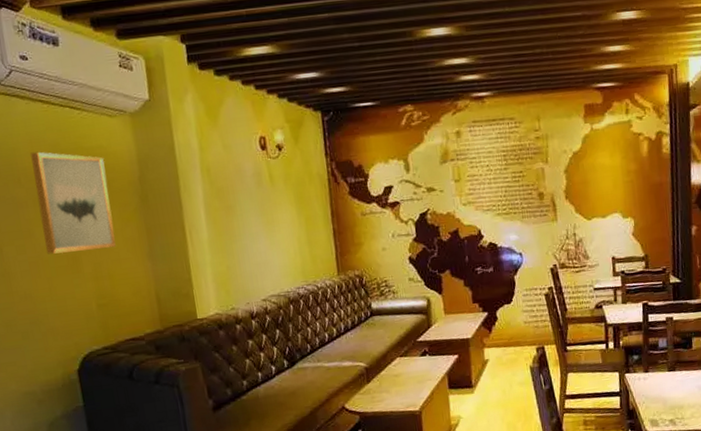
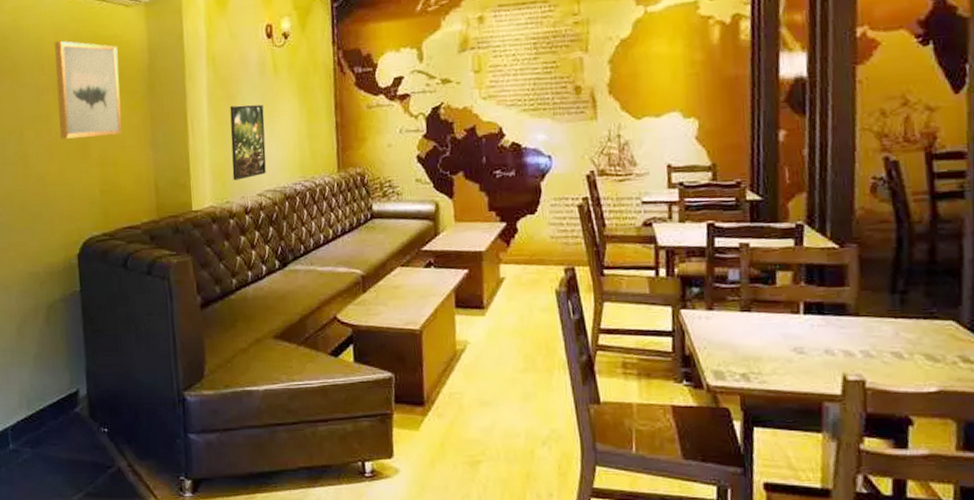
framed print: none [228,214,269,288] -> present [230,104,266,181]

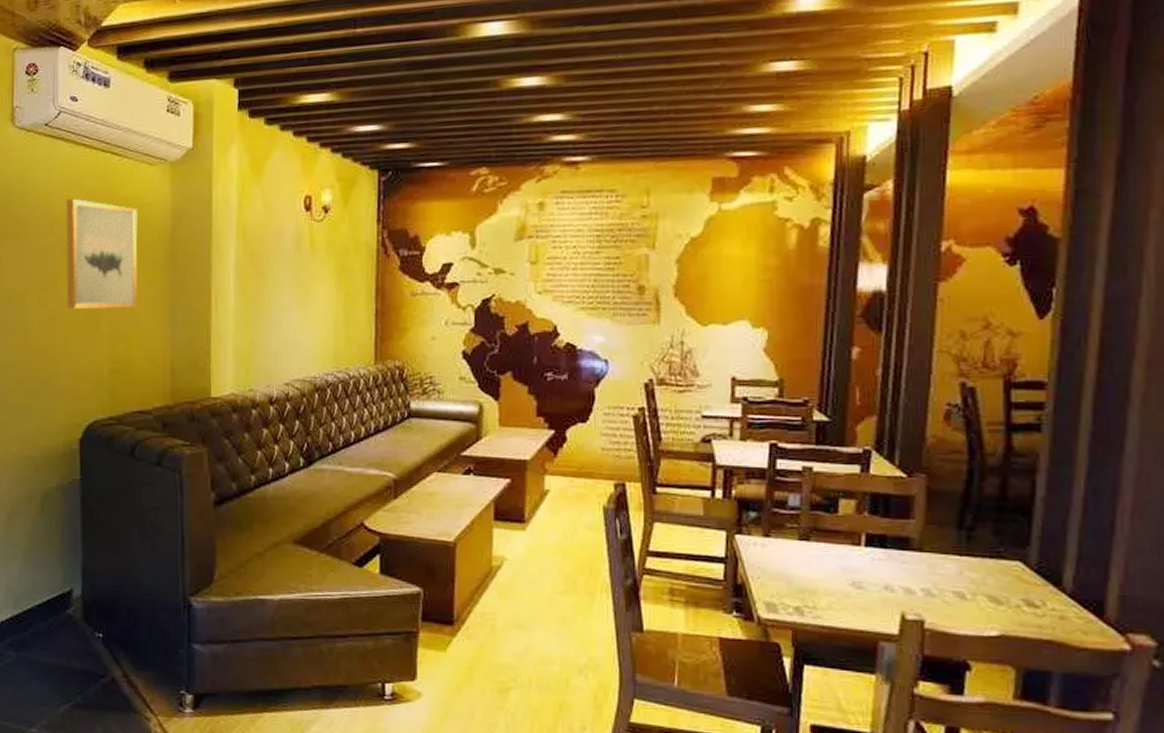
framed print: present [230,104,266,181] -> none [258,283,297,367]

